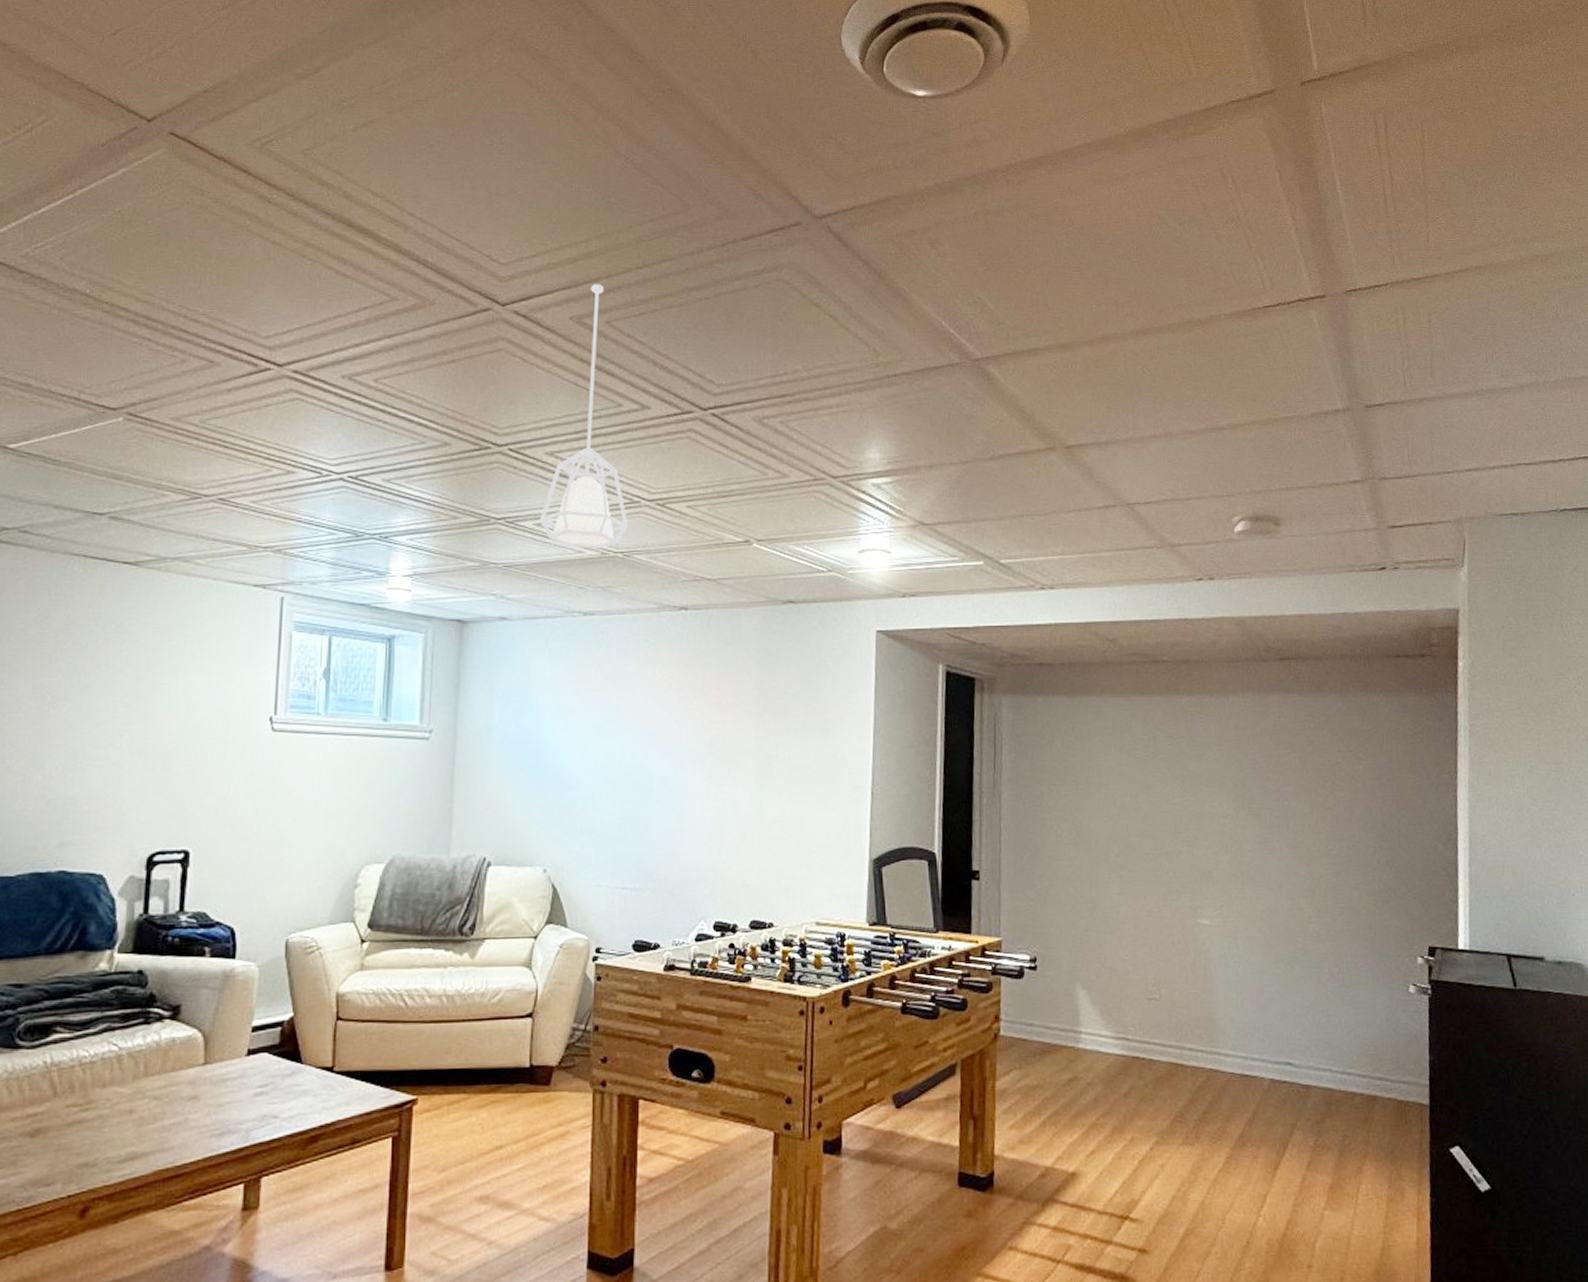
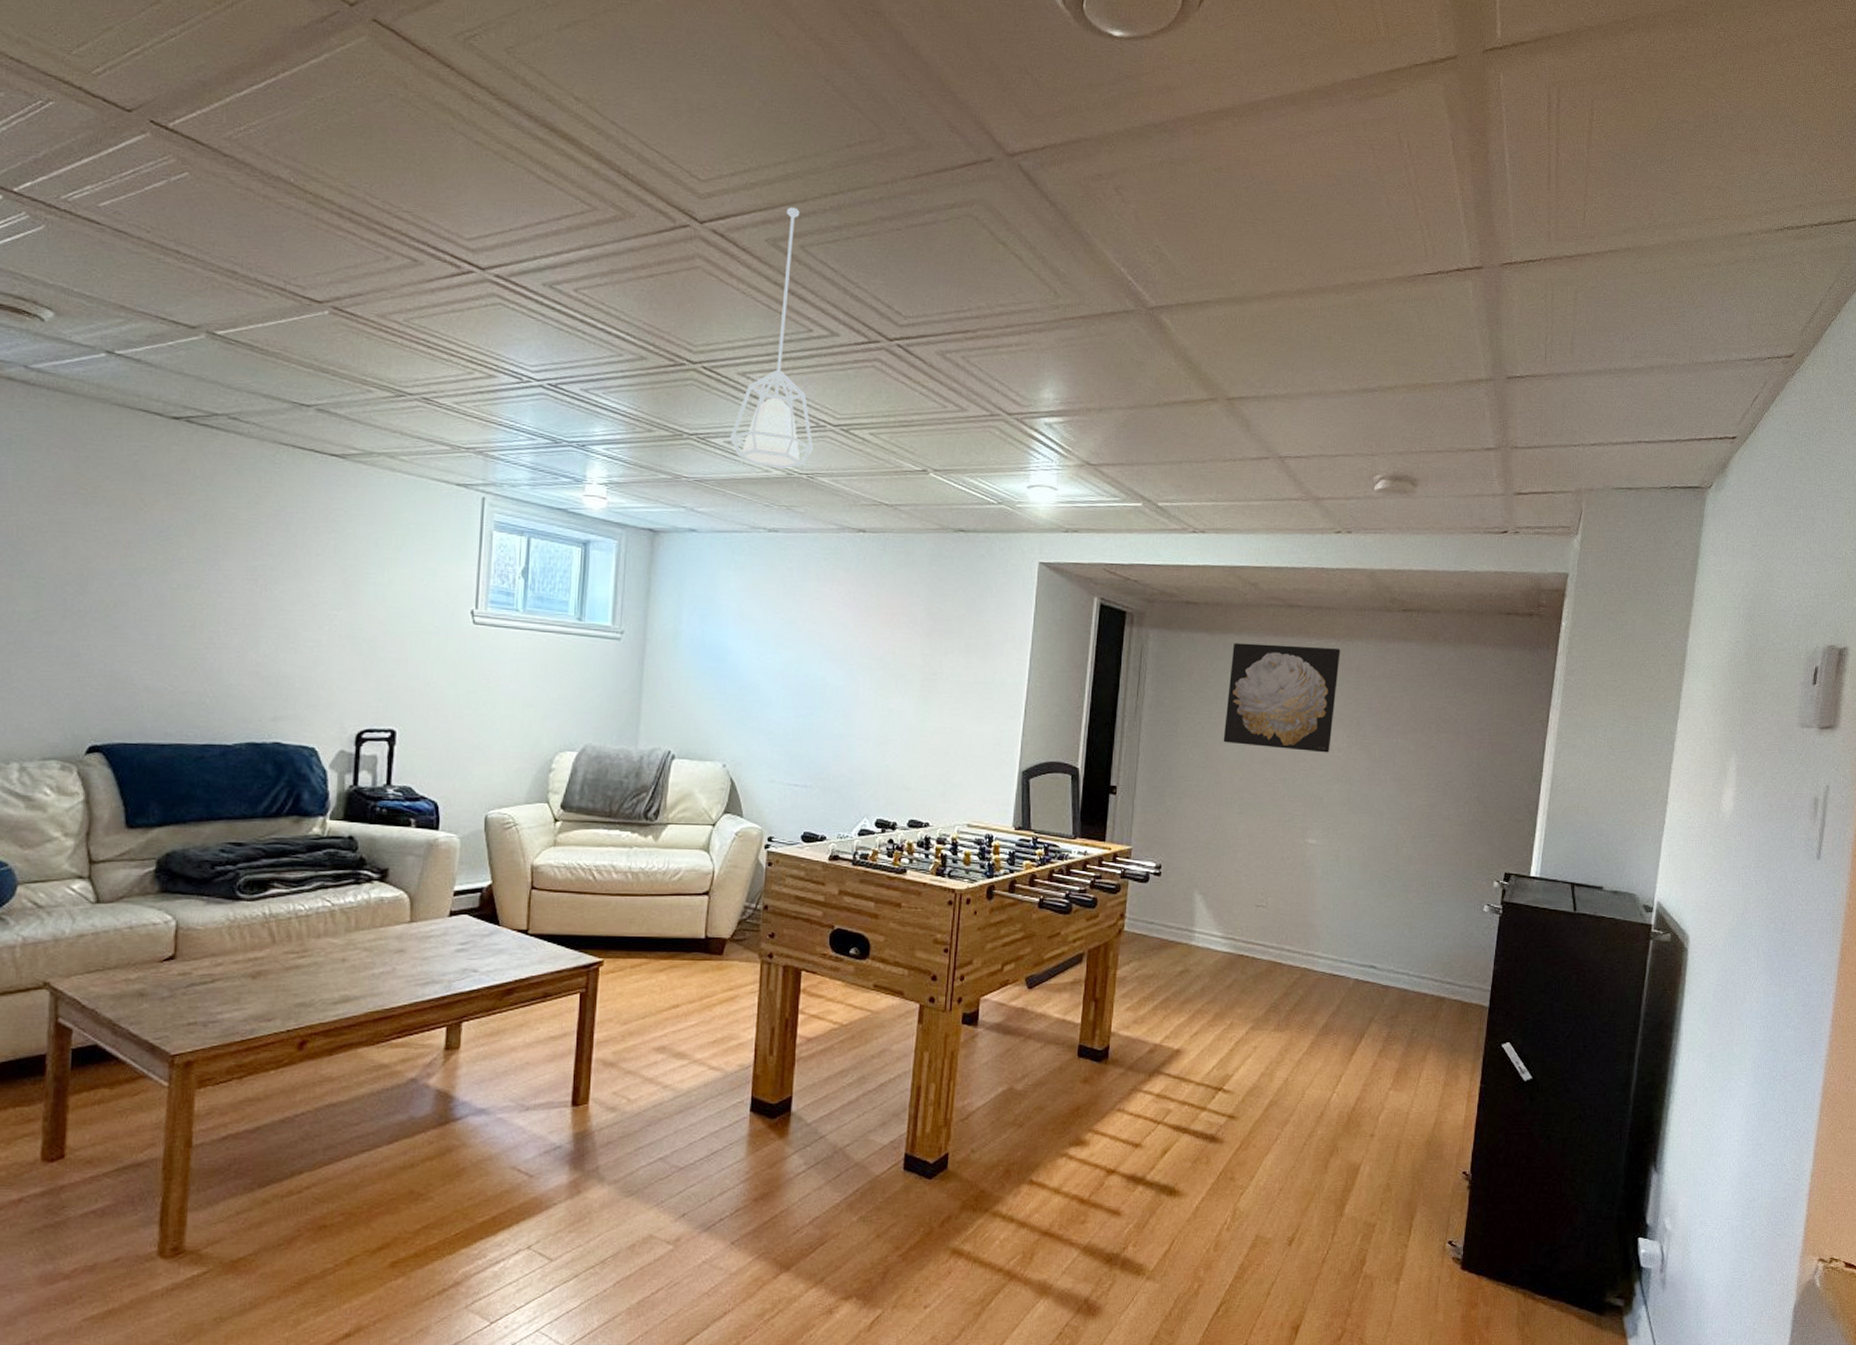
wall art: none [1093,704,1216,821] -> present [1223,643,1340,753]

